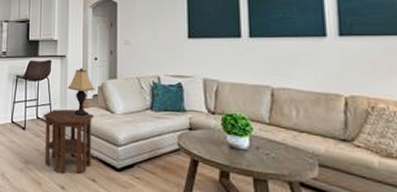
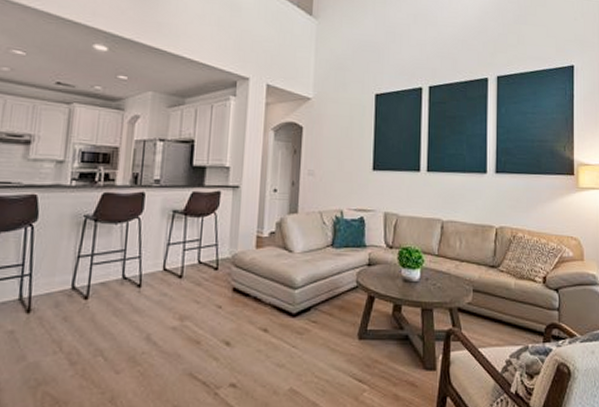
side table: present [43,109,95,174] -> none [206,249,271,328]
lamp: present [67,68,95,117] -> none [239,200,272,259]

